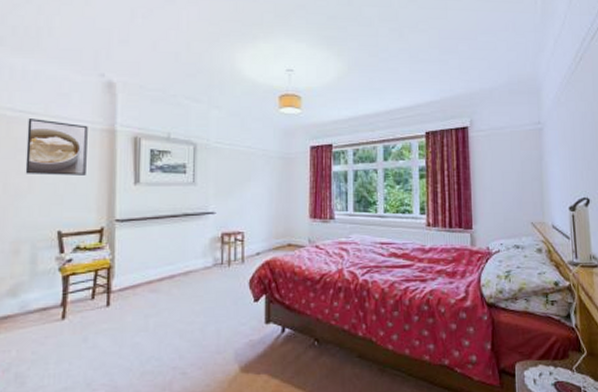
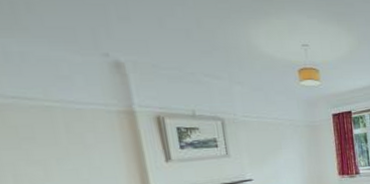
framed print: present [25,119,88,175] -> none [25,104,110,163]

